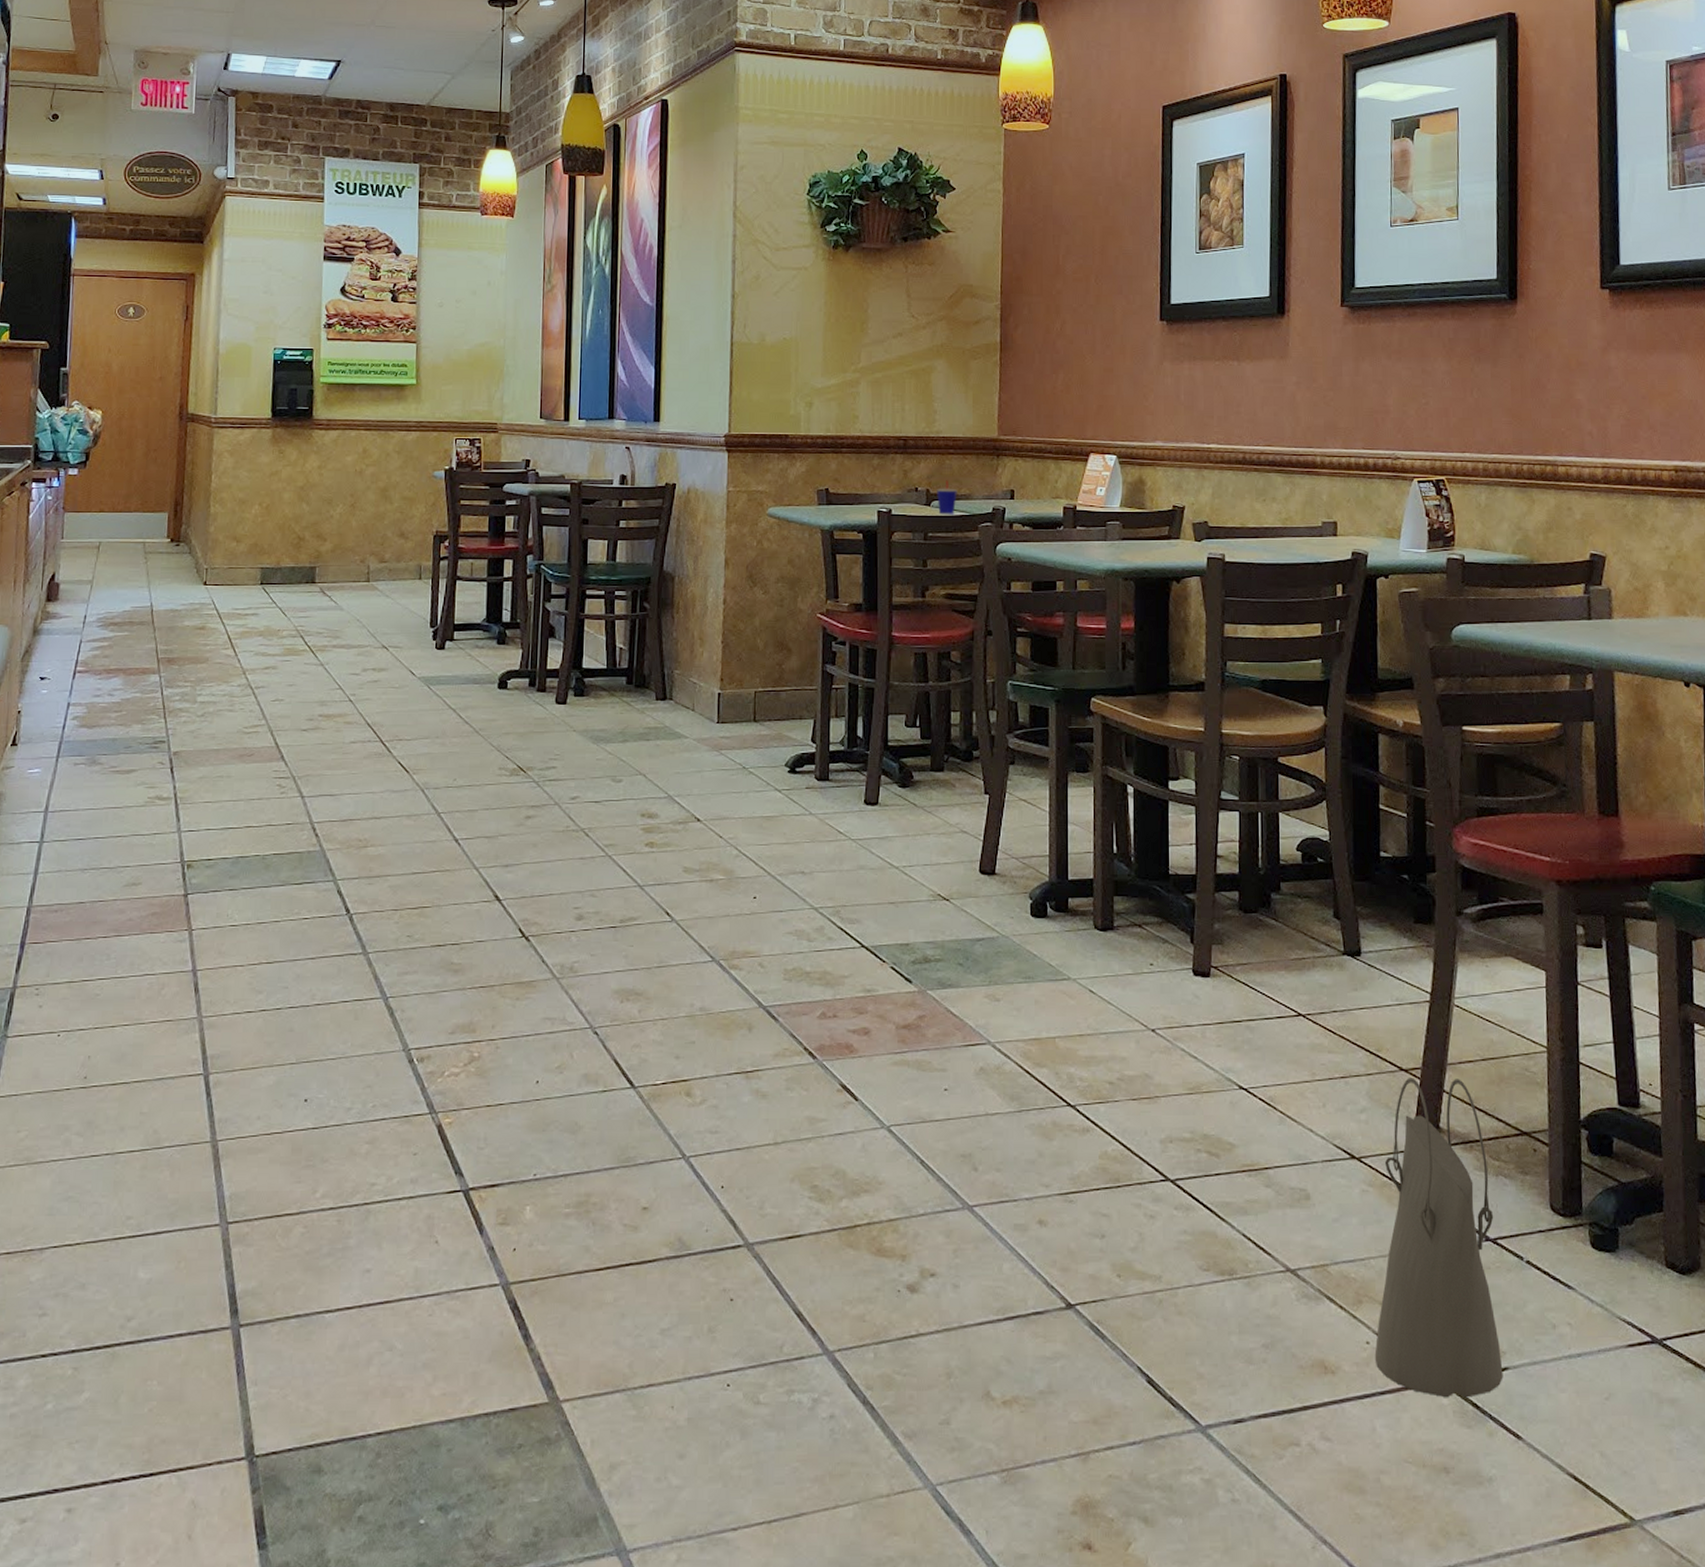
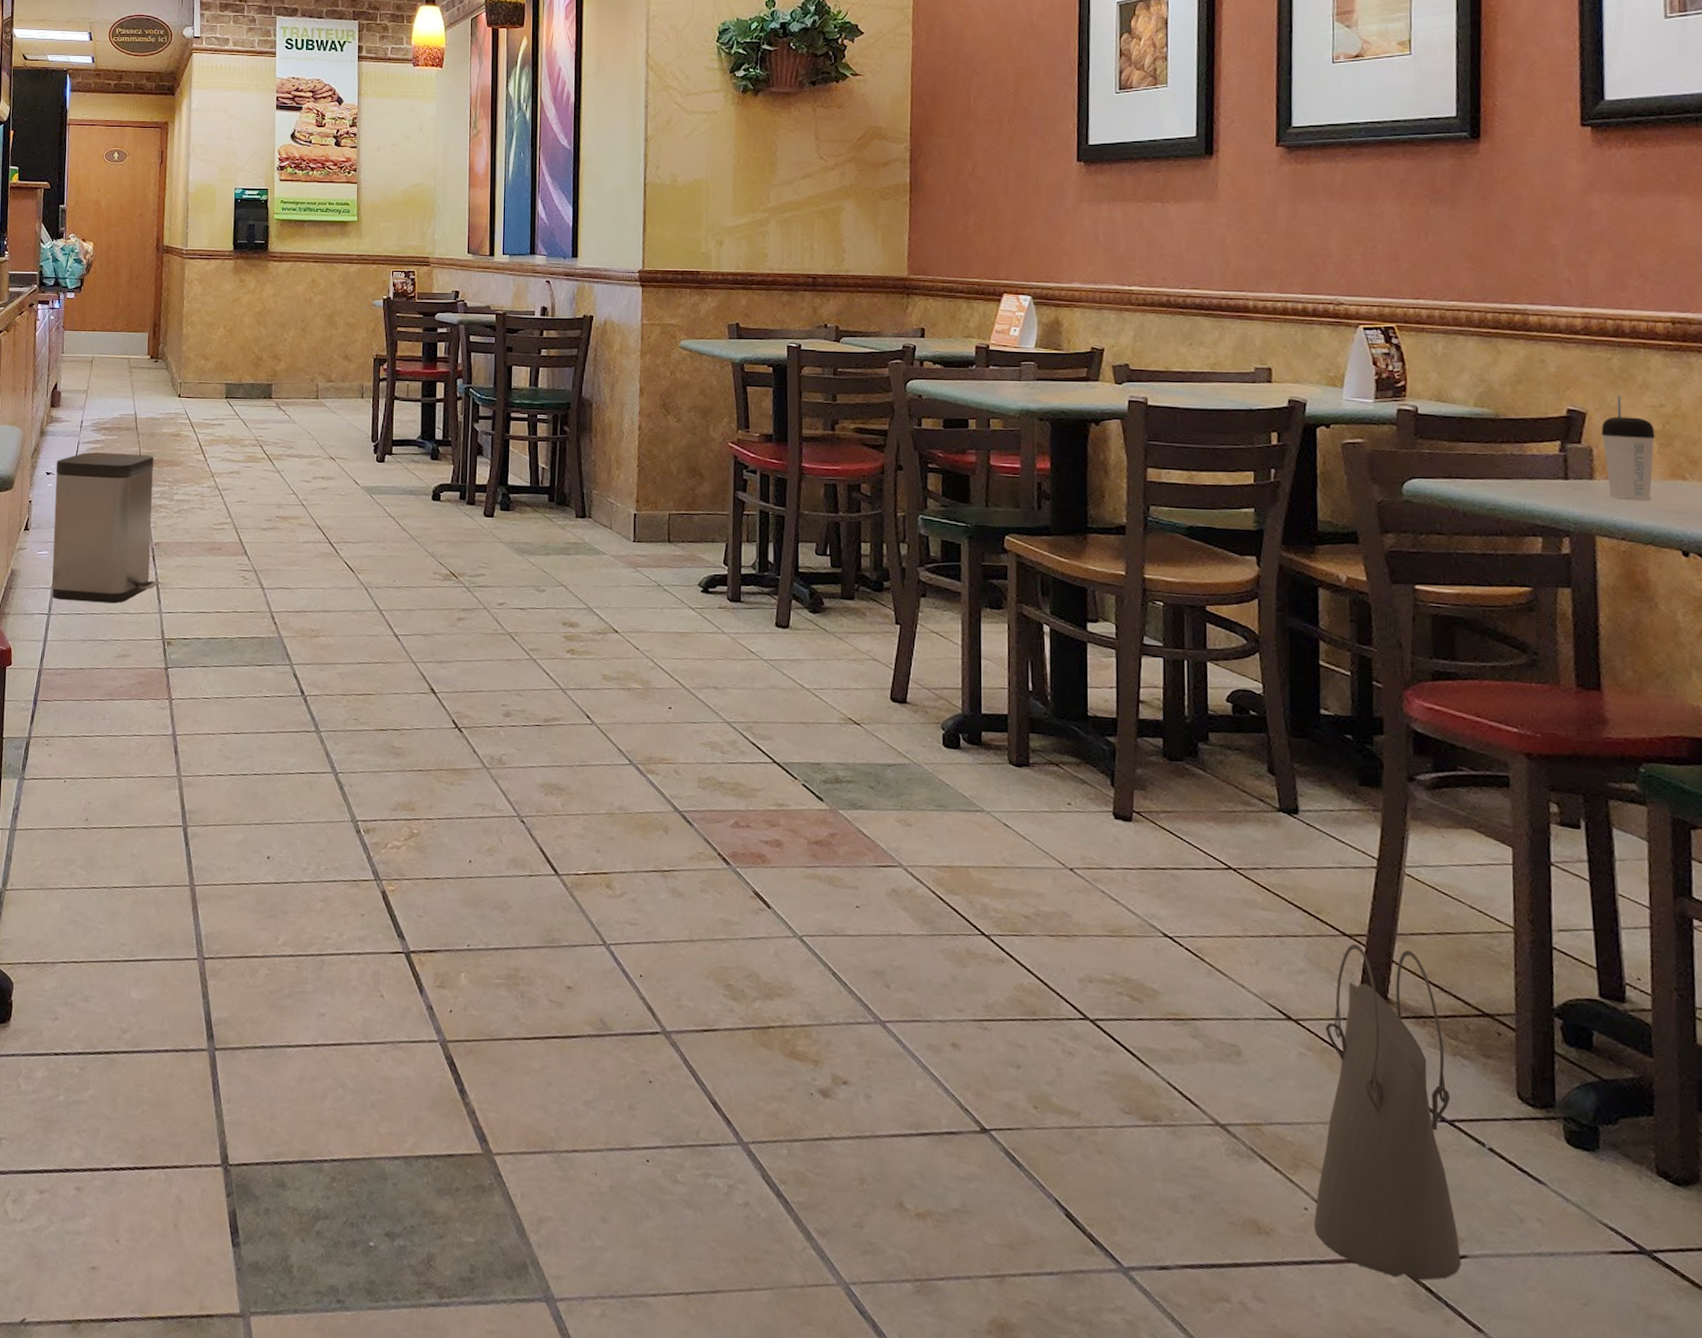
pedal bin: none [45,652,180,825] -> present [52,452,160,604]
beverage cup: present [937,480,957,515] -> none [846,317,867,351]
beverage cup: none [1618,539,1662,637] -> present [1601,395,1655,502]

